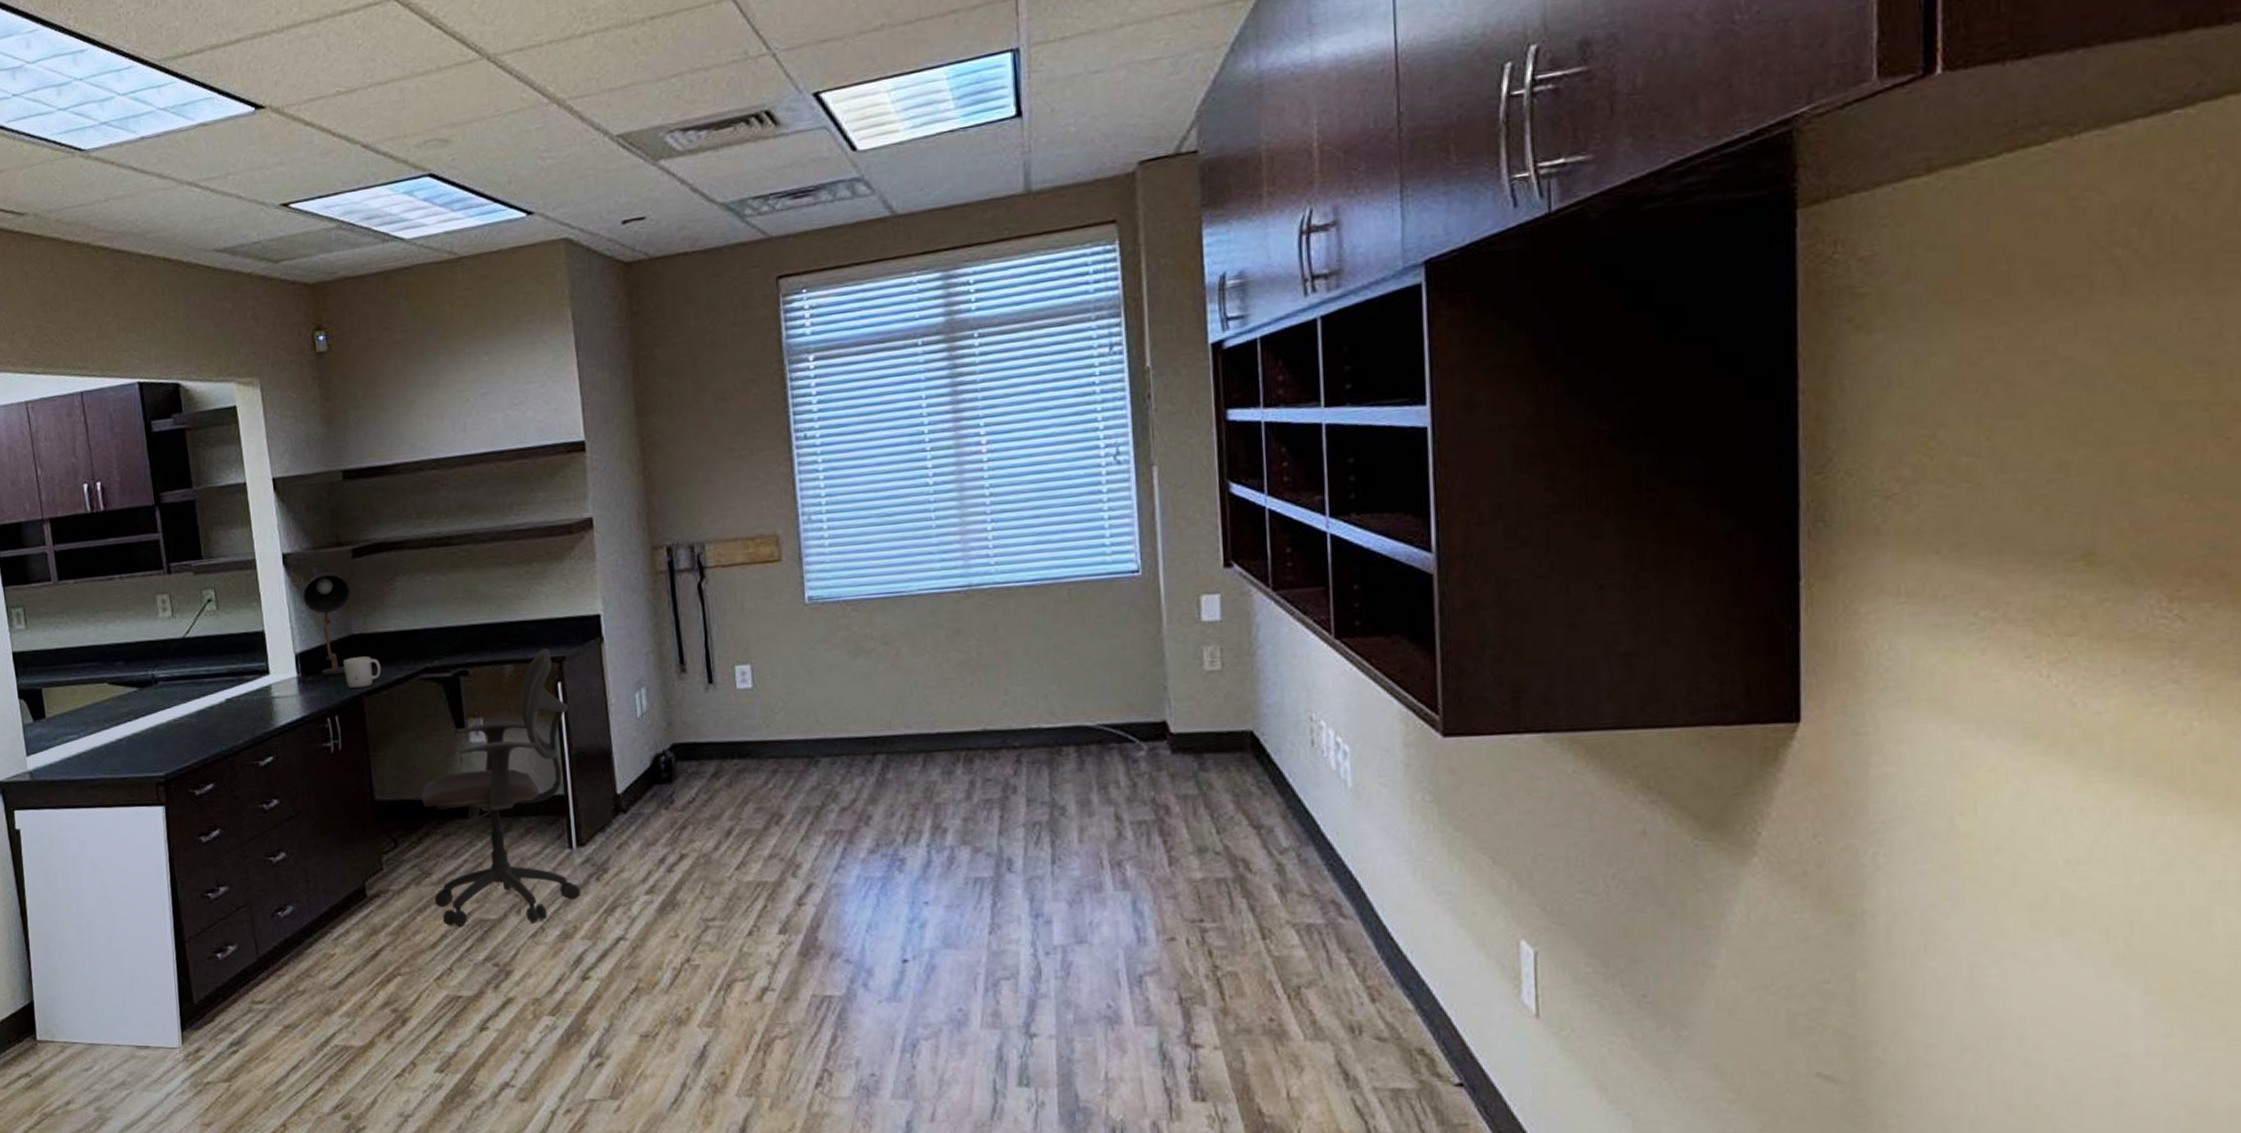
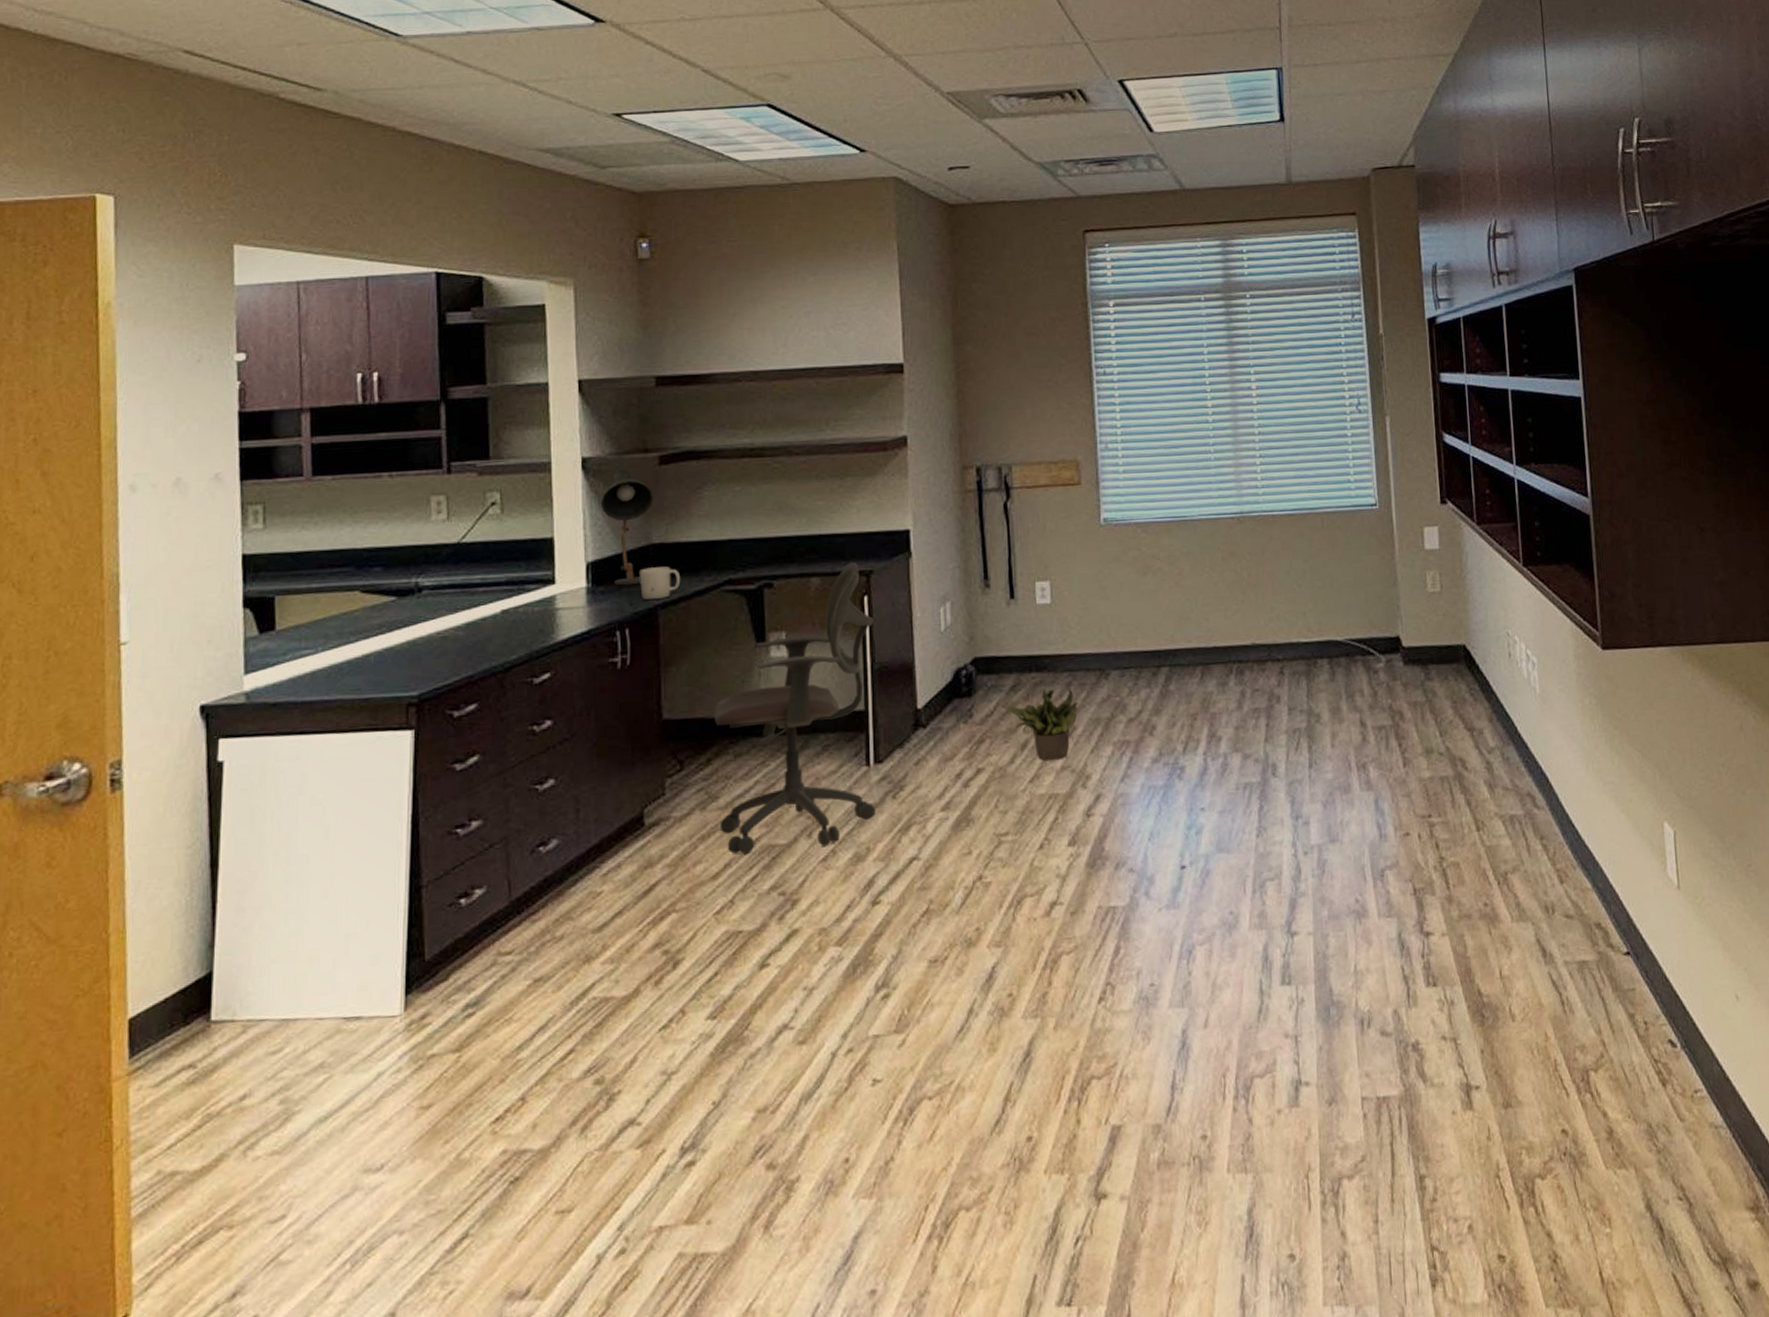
potted plant: none [706,774,786,849] -> present [1004,686,1079,762]

